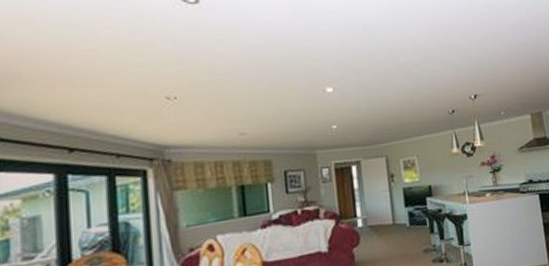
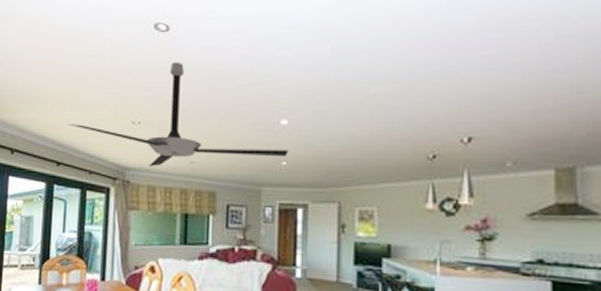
ceiling fan: none [80,34,337,142] -> present [68,61,288,167]

